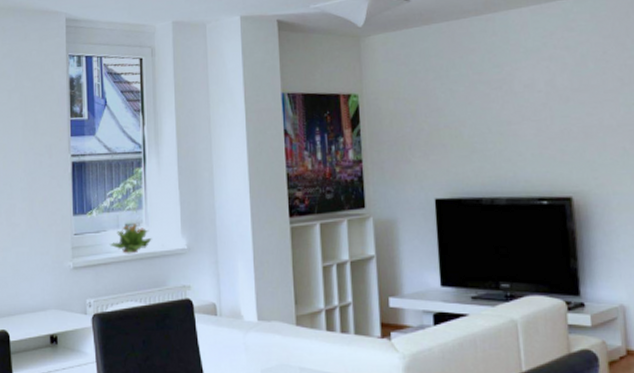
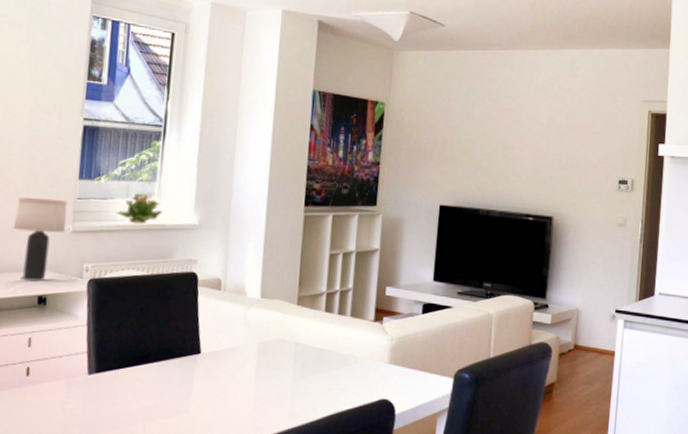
table lamp: none [22,237,67,321] -> present [13,197,67,281]

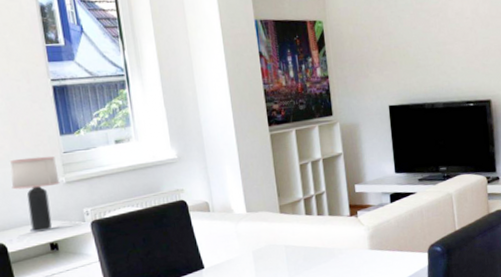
potted flower: present [115,195,163,225] -> none [100,139,143,167]

